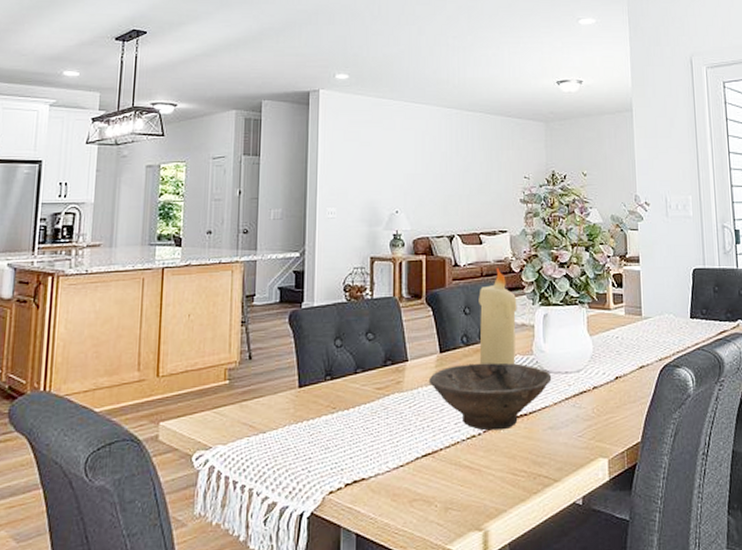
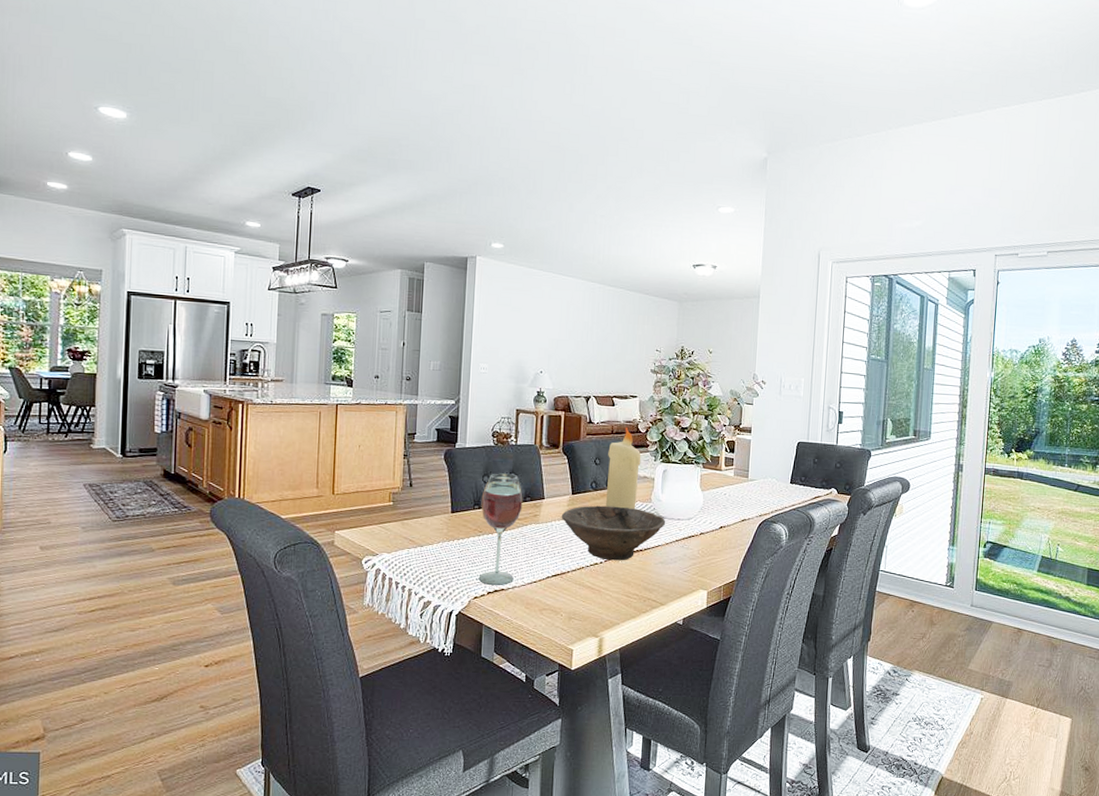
wineglass: none [333,334,383,476] -> present [479,473,523,586]

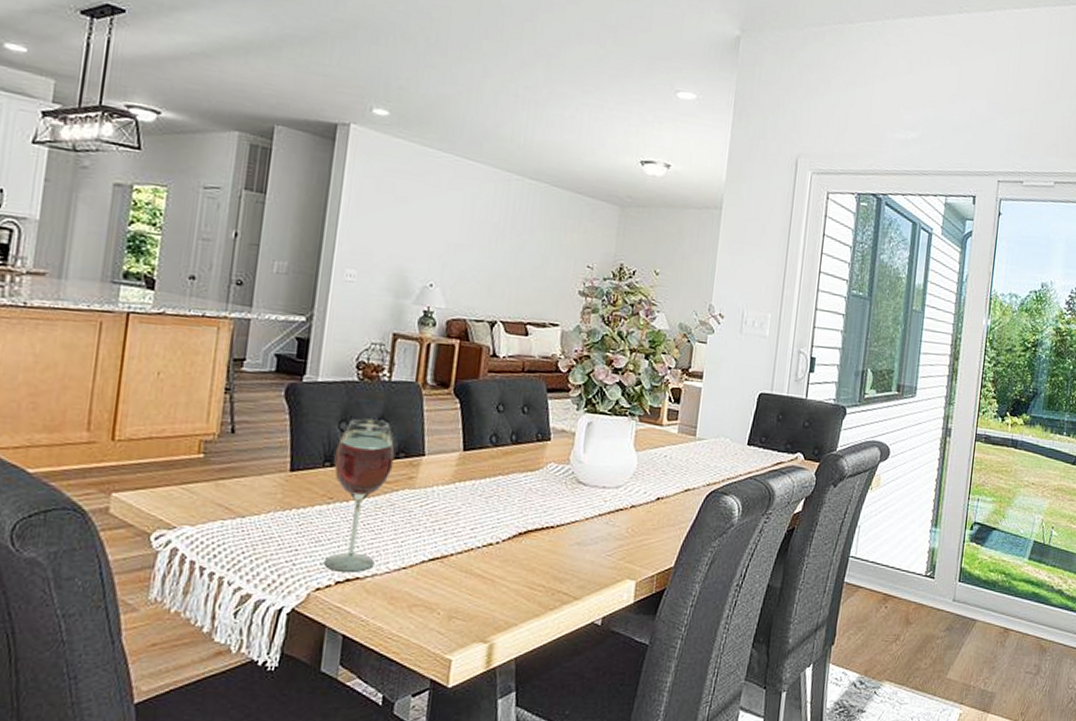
bowl: present [561,505,666,561] -> none [446,466,588,541]
candle: present [605,427,641,509] -> none [507,363,560,473]

